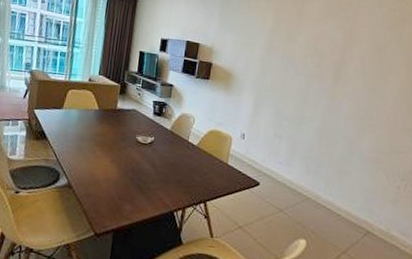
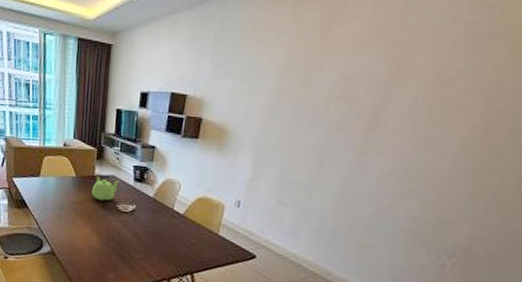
teapot: none [112,110,140,133] -> present [91,176,120,201]

